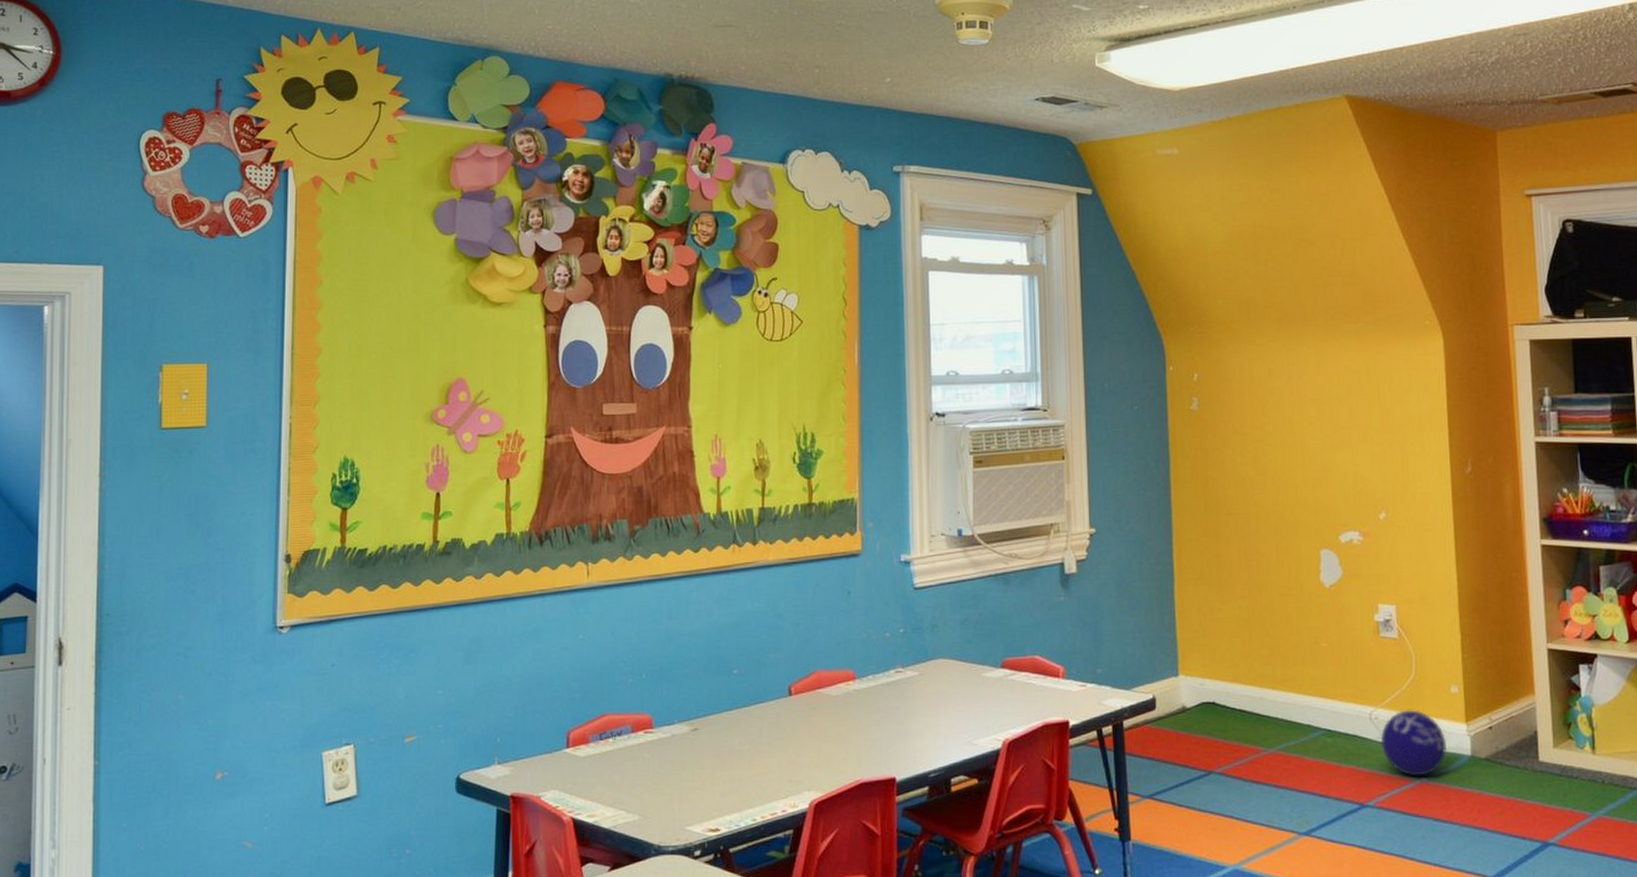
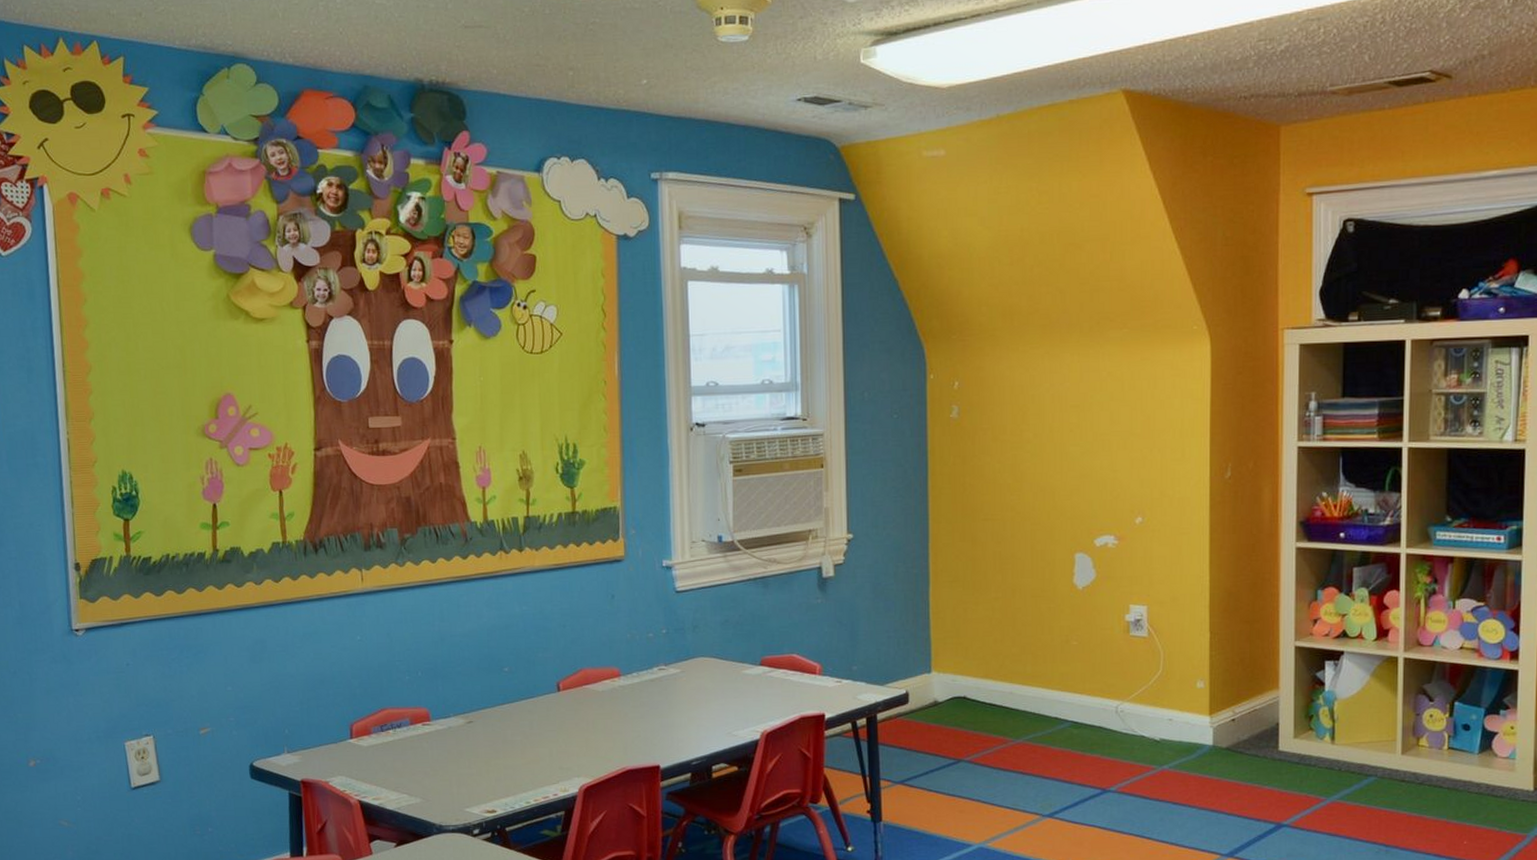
ball: present [1380,710,1448,777] -> none [1125,703,1190,765]

